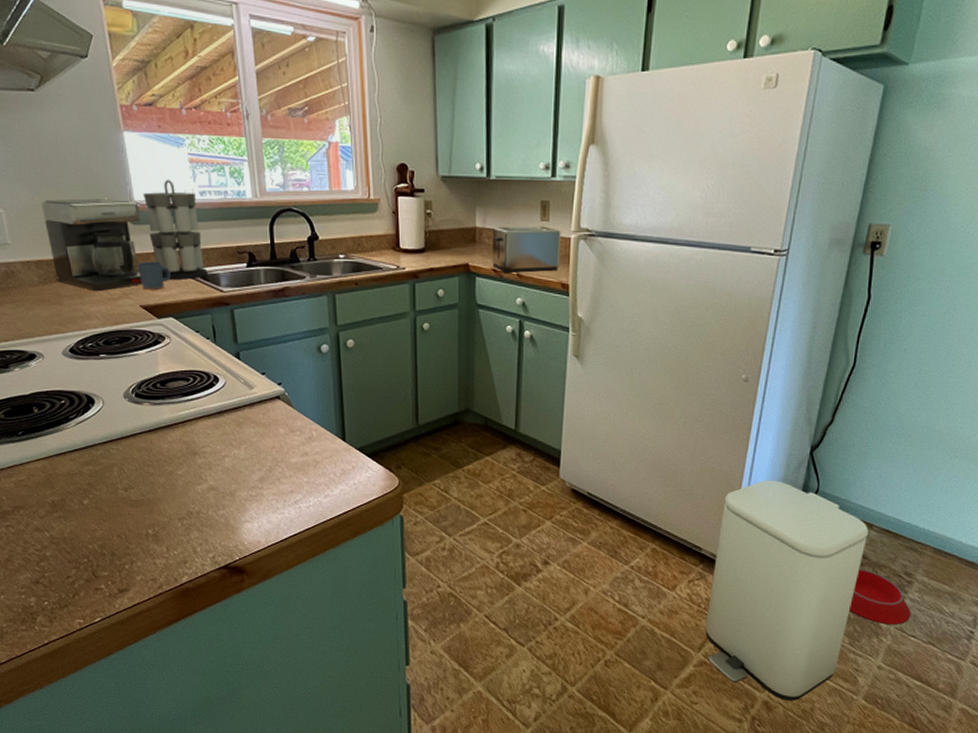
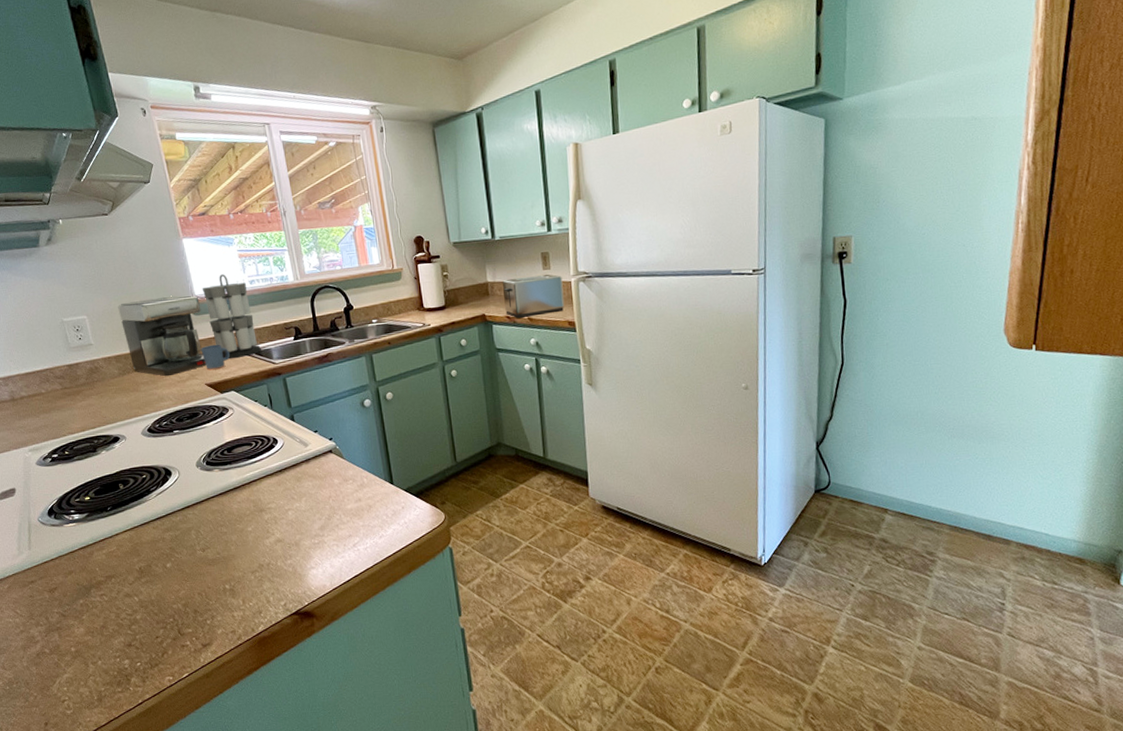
pedal bin: present [705,480,869,701] -> none [744,477,885,691]
pet bowl: present [849,568,911,624] -> none [879,552,940,604]

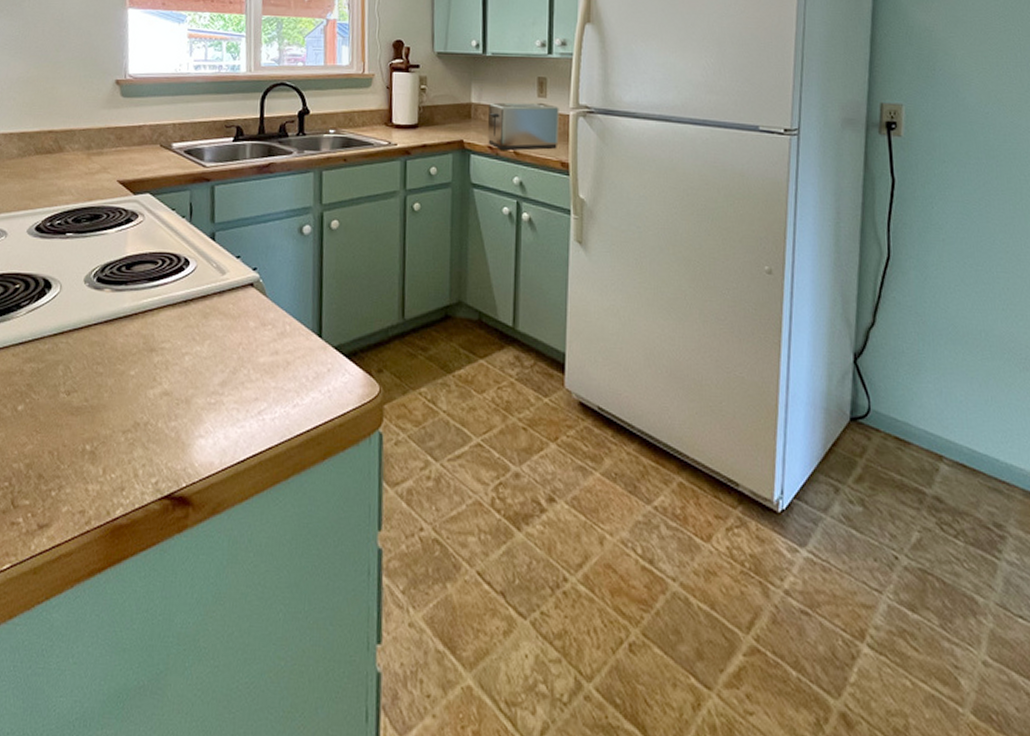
coffee maker: present [118,295,207,376] -> none [35,71,132,165]
mug: present [201,344,230,370] -> none [120,134,154,165]
spice rack: present [202,274,261,359] -> none [137,54,192,154]

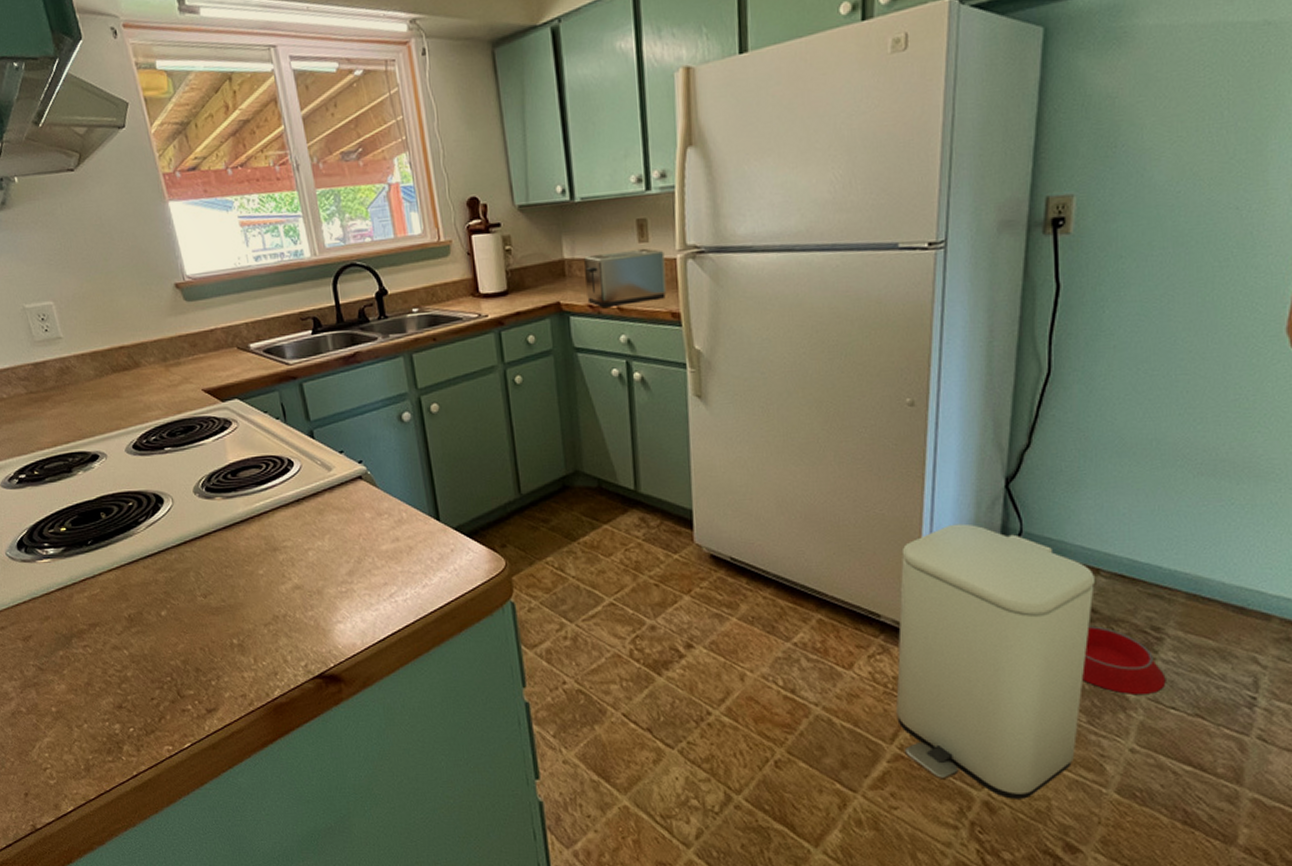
pedal bin: none [753,394,940,714] -> present [896,523,1096,799]
pet bowl: none [932,516,1012,598] -> present [1082,626,1166,694]

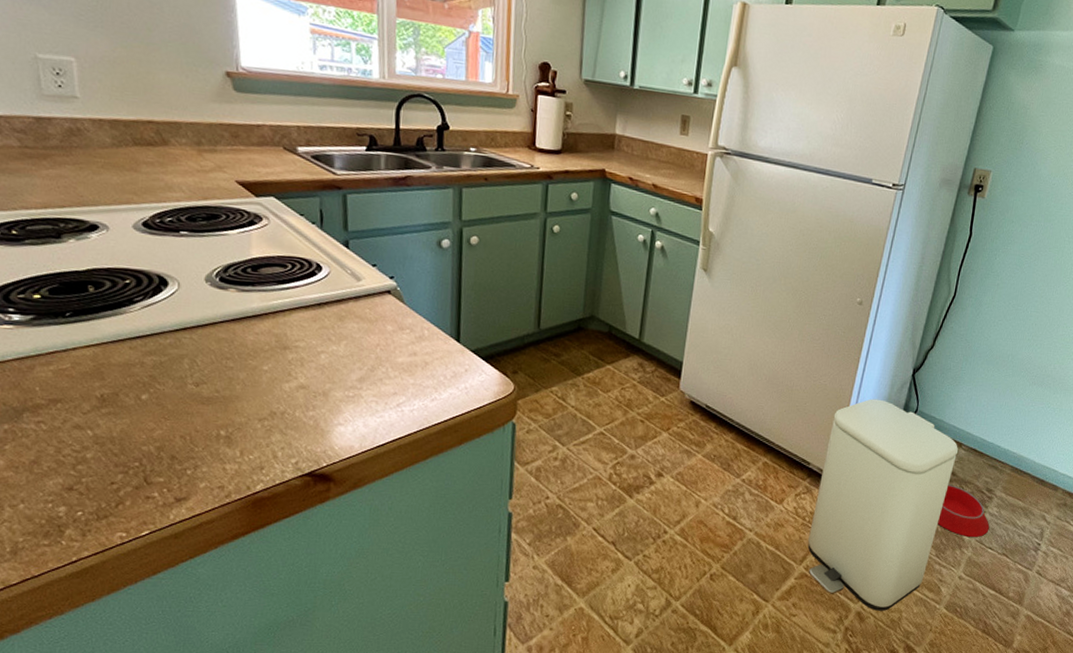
toaster: present [584,248,667,308] -> none [629,135,699,186]

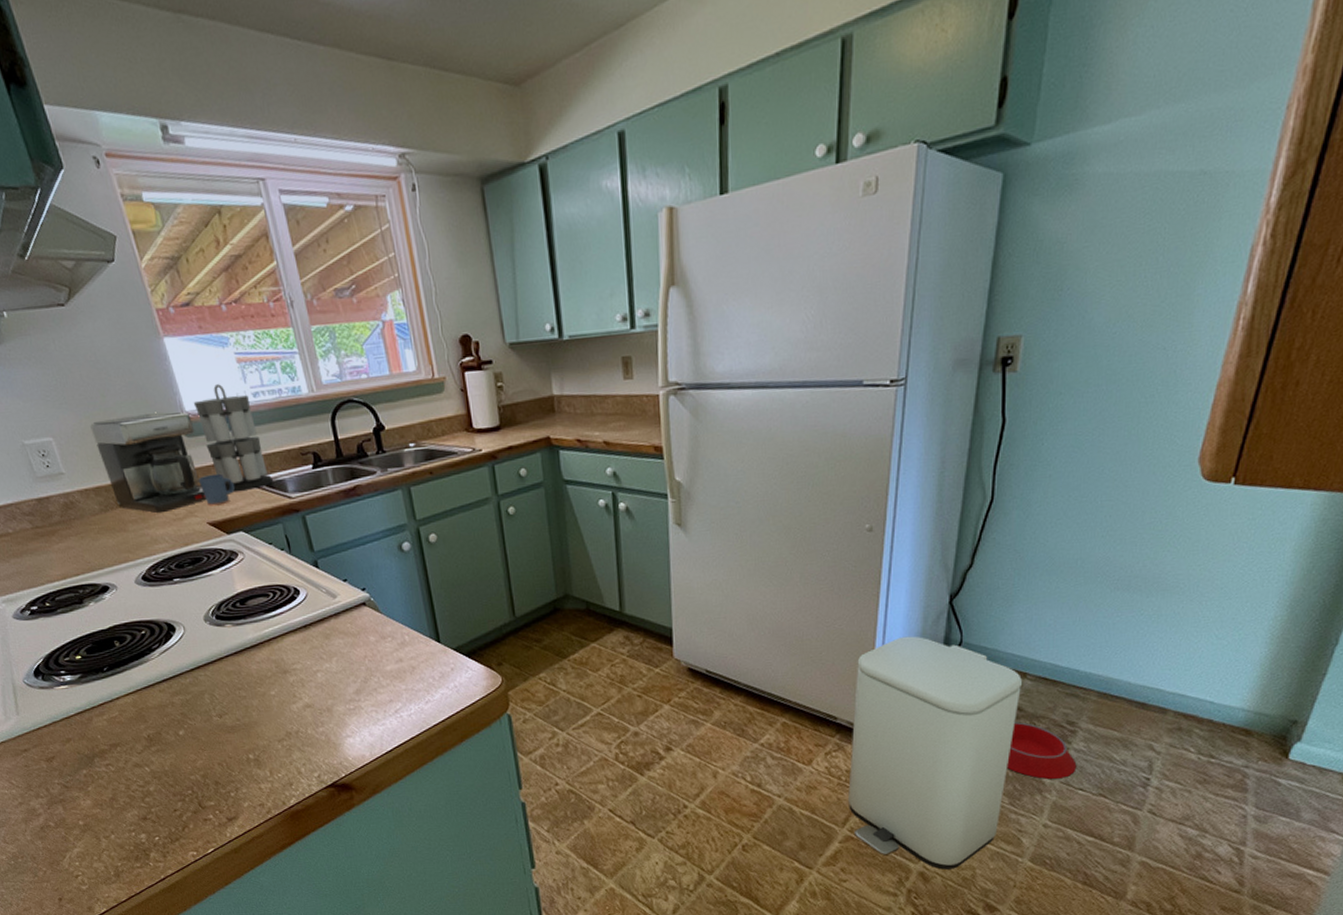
coffee maker: none [125,54,247,161] -> present [90,411,207,513]
mug: none [236,133,276,166] -> present [198,473,235,506]
spice rack: none [251,48,320,158] -> present [193,384,273,492]

